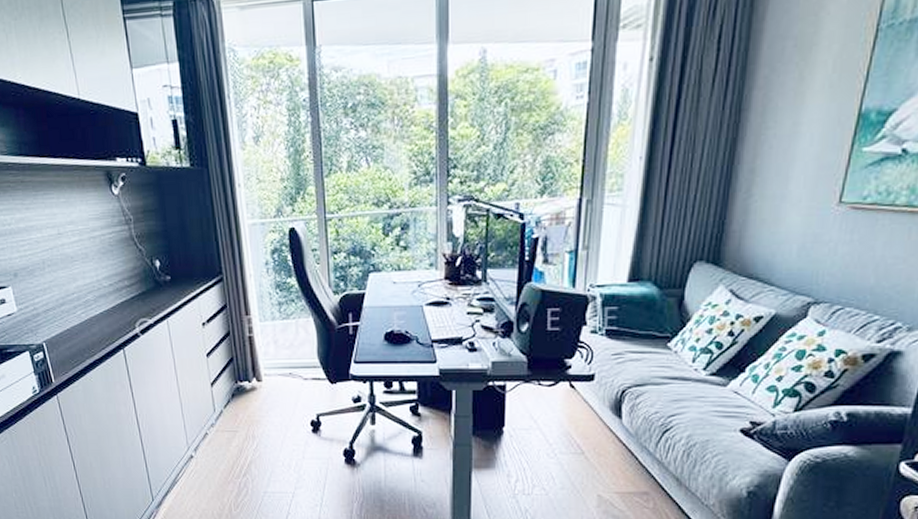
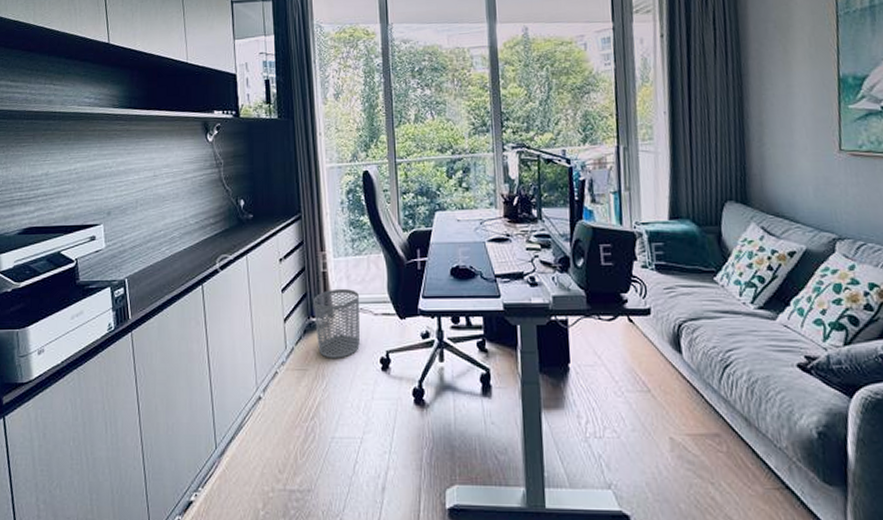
waste bin: none [240,353,290,421] -> present [314,288,360,358]

